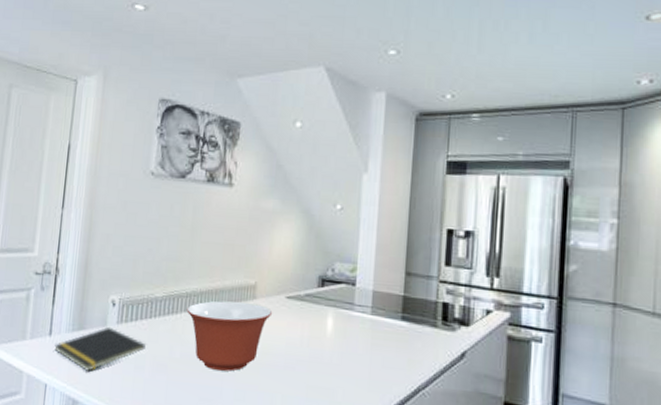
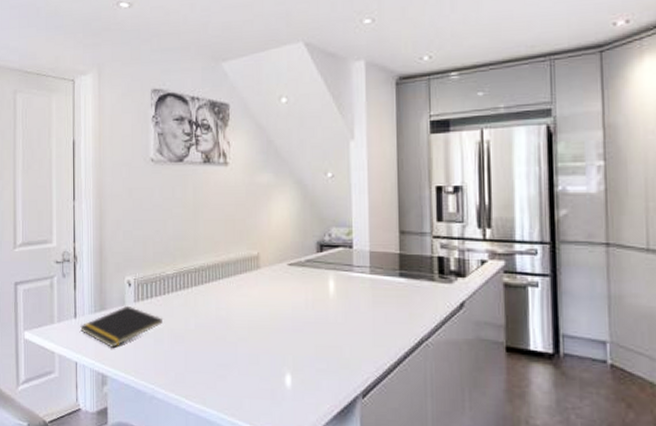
mixing bowl: present [186,300,273,372] -> none [197,273,277,338]

